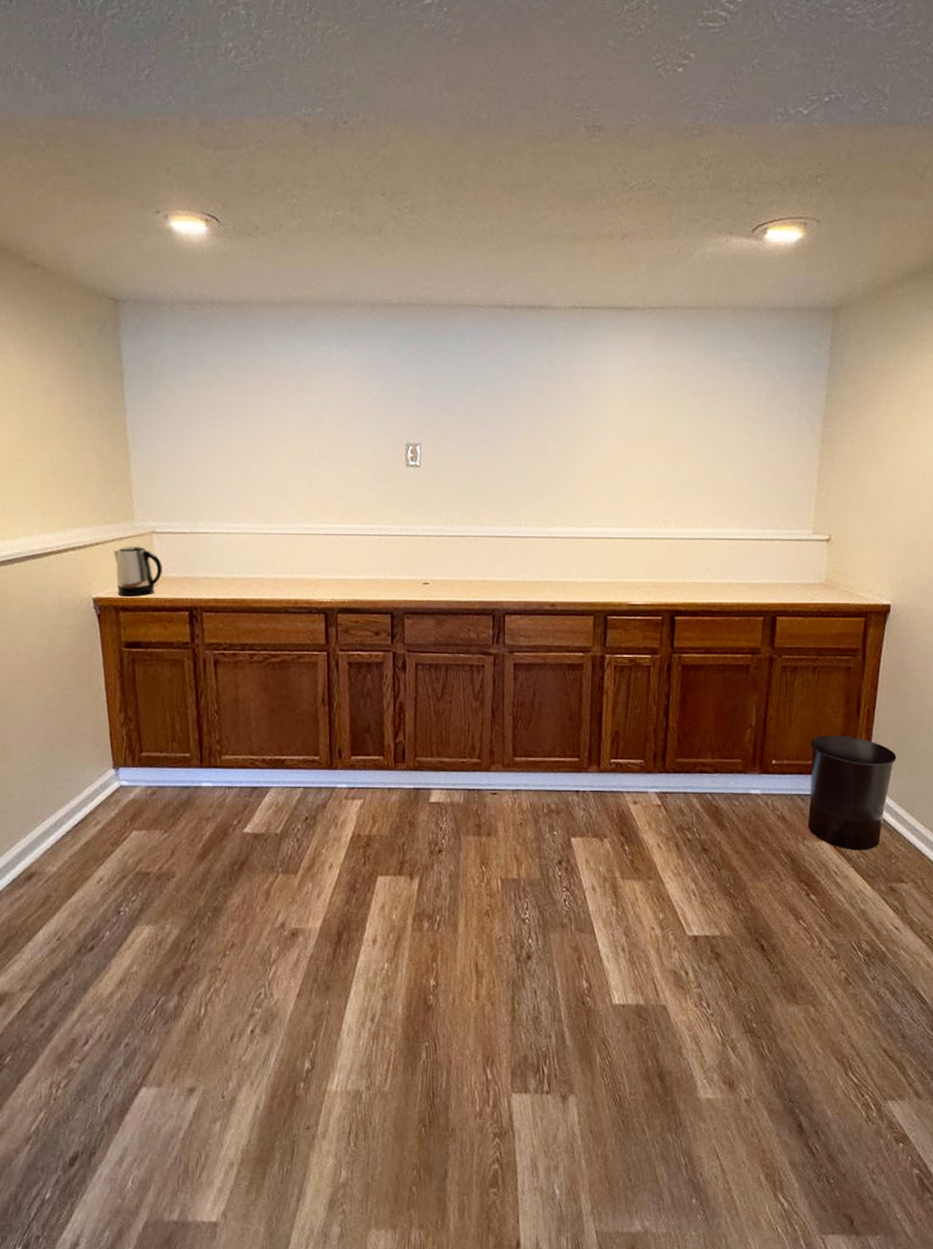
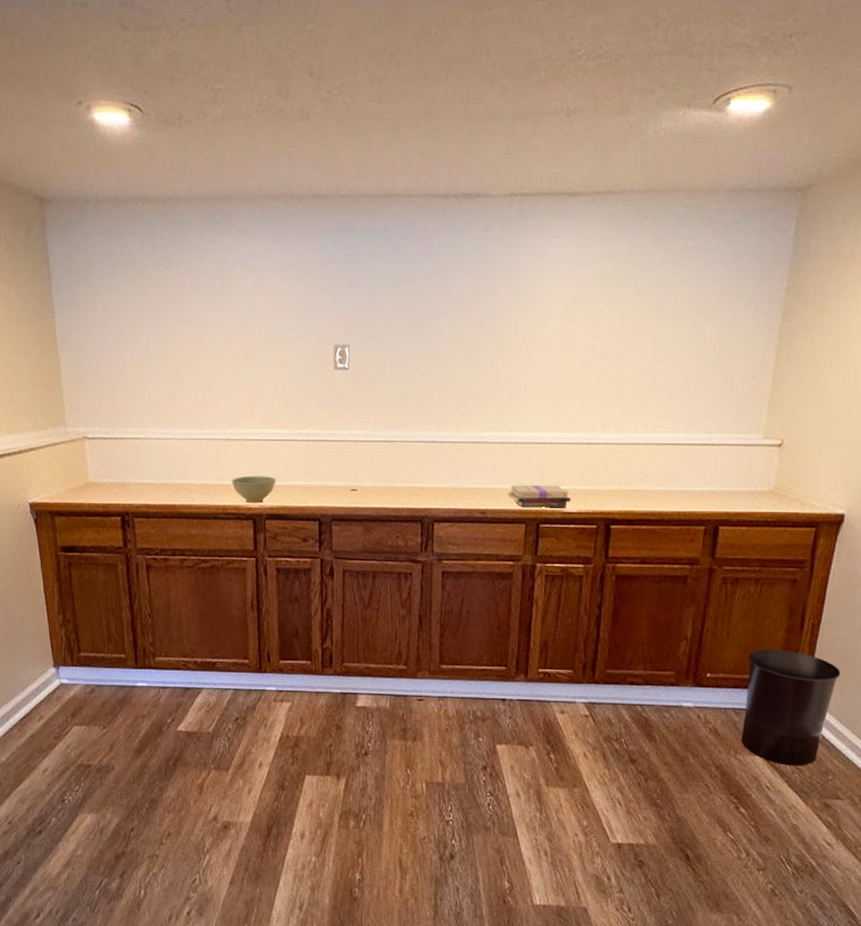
kettle: present [113,546,162,597] -> none [47,452,94,502]
bowl: none [302,570,348,597] -> present [231,476,276,504]
books: none [576,578,637,601] -> present [508,484,572,508]

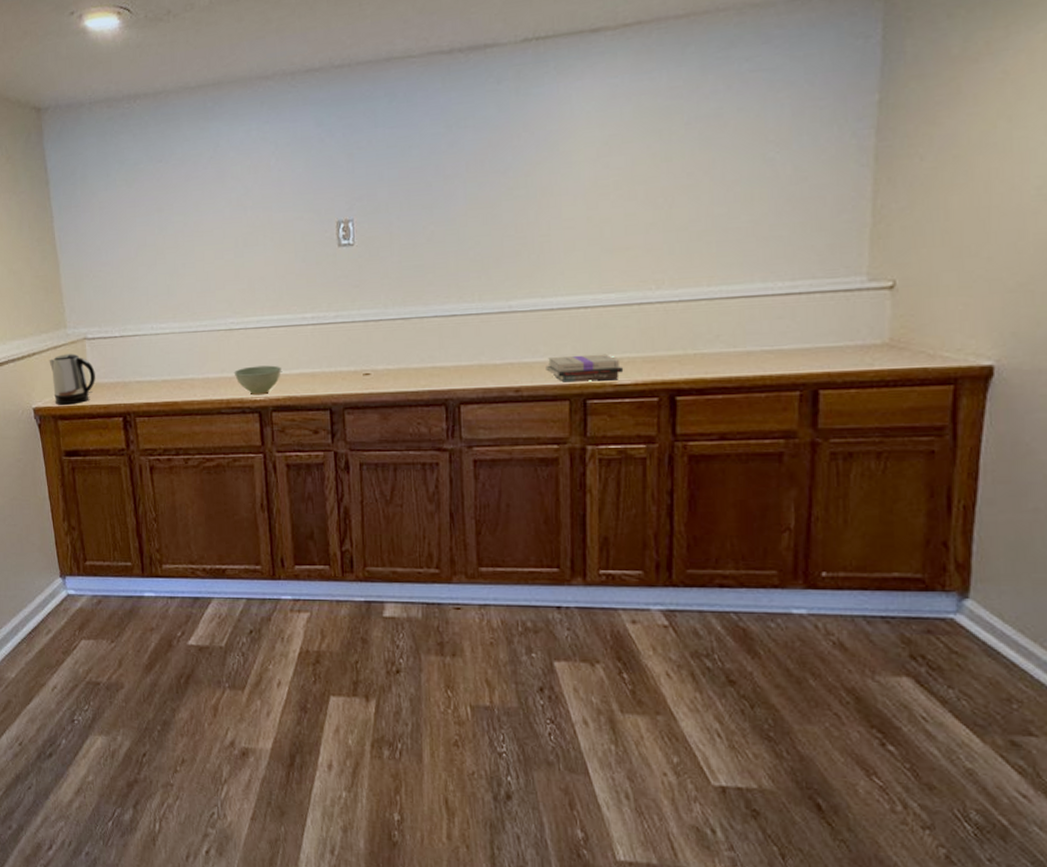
kettle: none [47,452,94,502] -> present [49,354,95,405]
waste bin: present [741,649,841,766] -> none [877,540,1014,691]

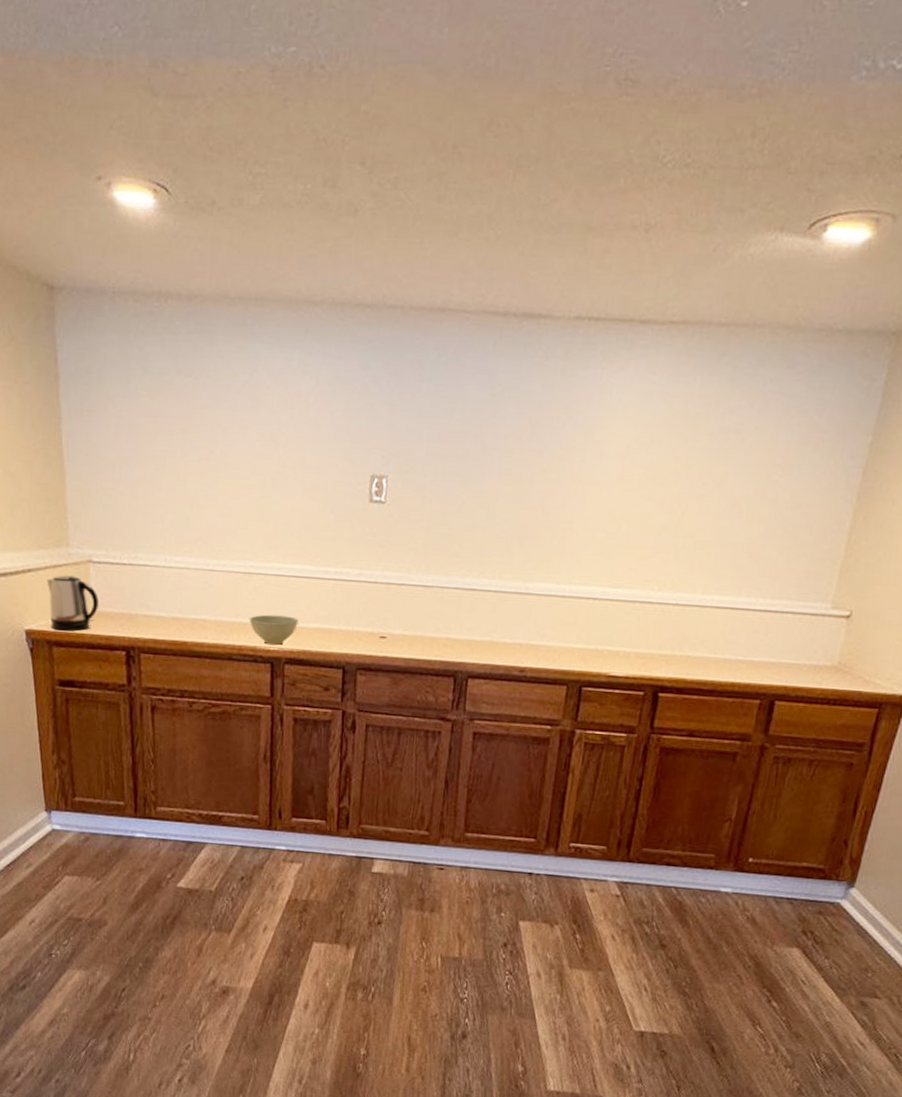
books: present [545,354,624,383] -> none [550,643,619,671]

